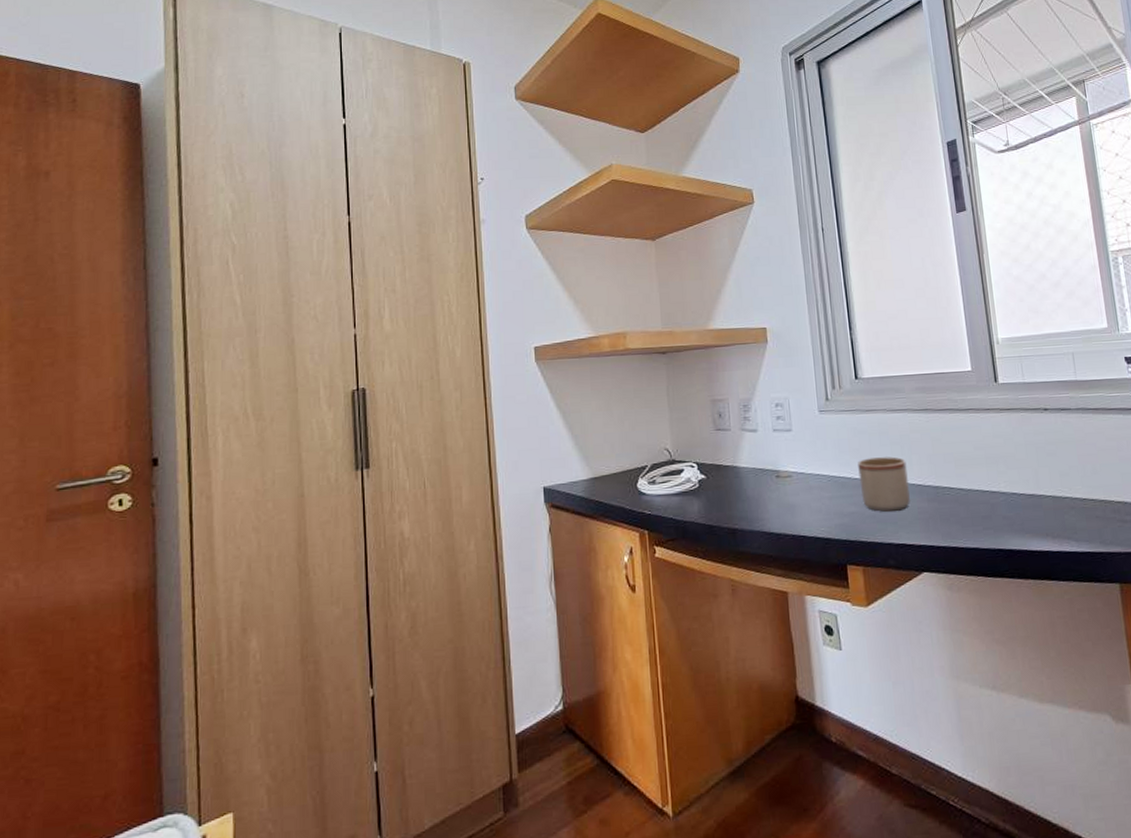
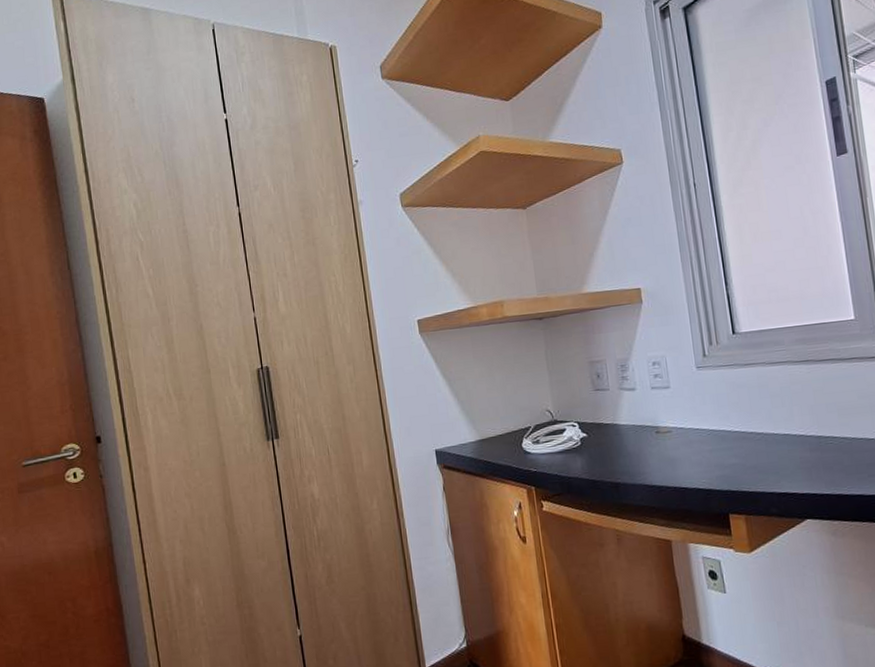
mug: present [858,456,910,512] -> none [737,409,792,463]

